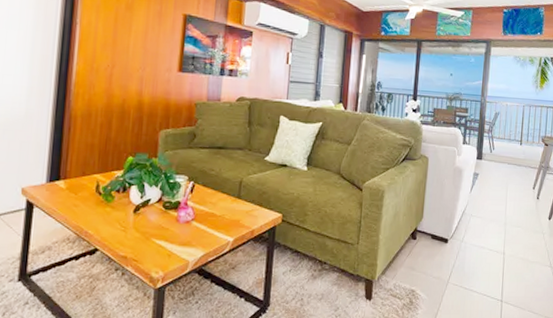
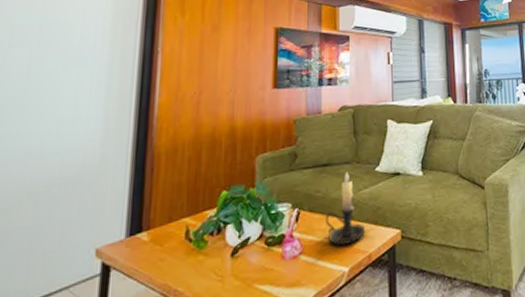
candle holder: none [216,157,252,219] -> present [326,172,366,246]

